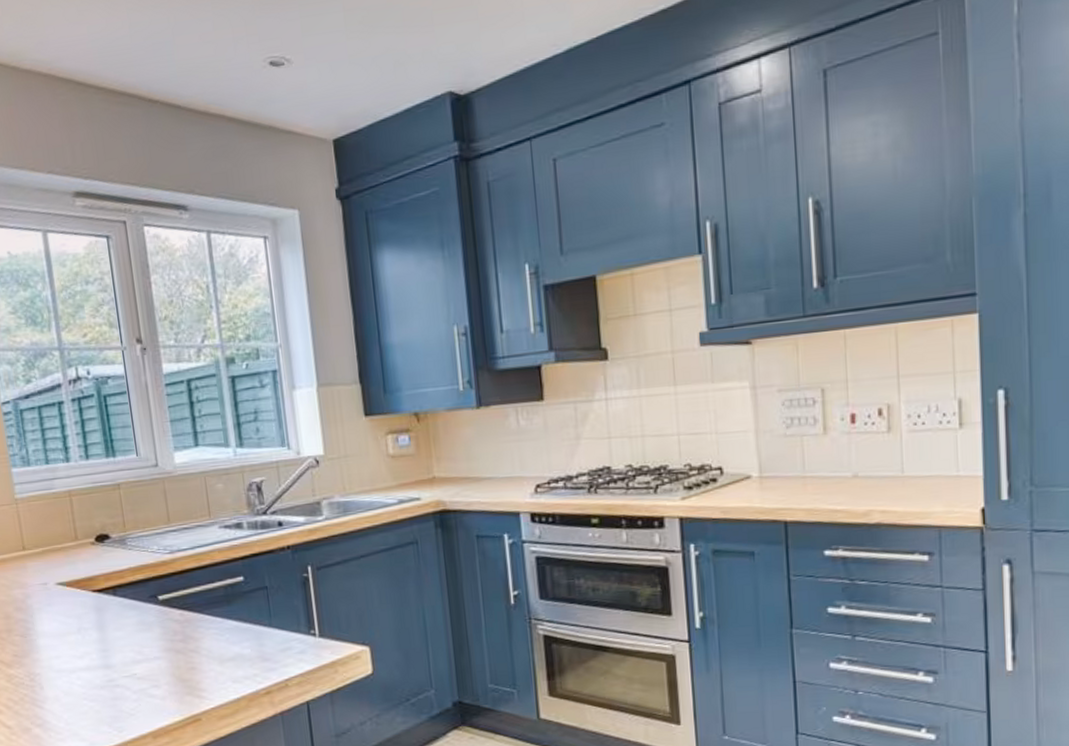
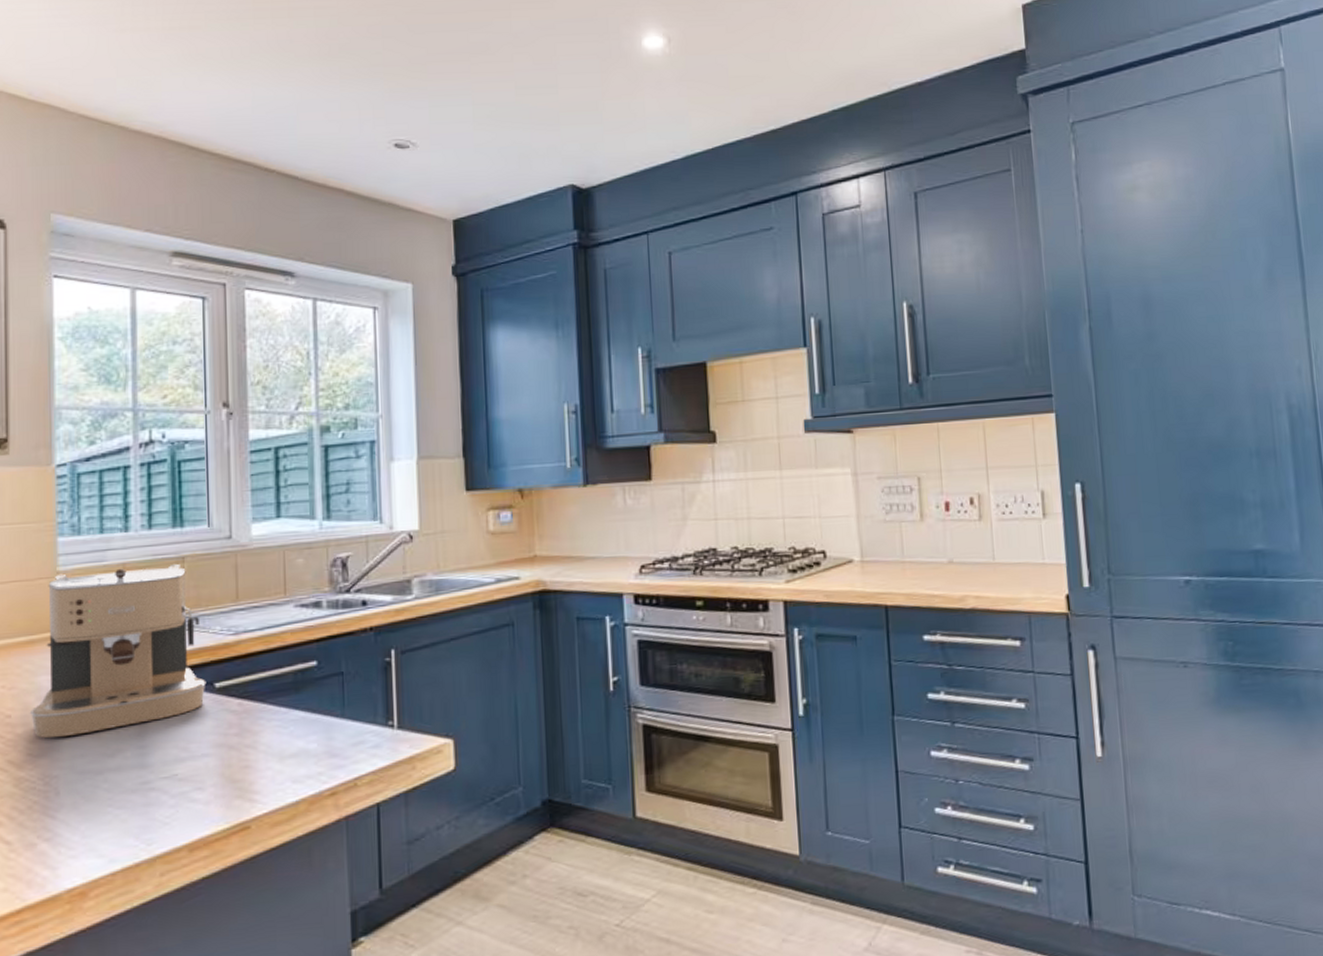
coffee maker: none [9,491,151,643] -> present [31,564,206,739]

